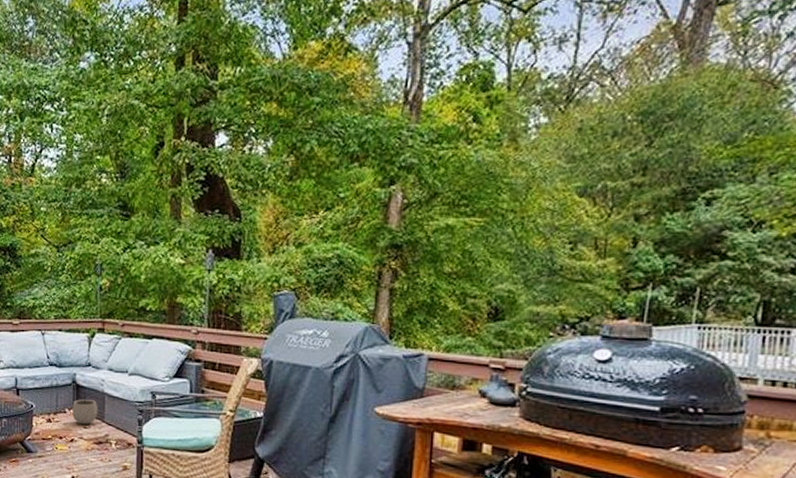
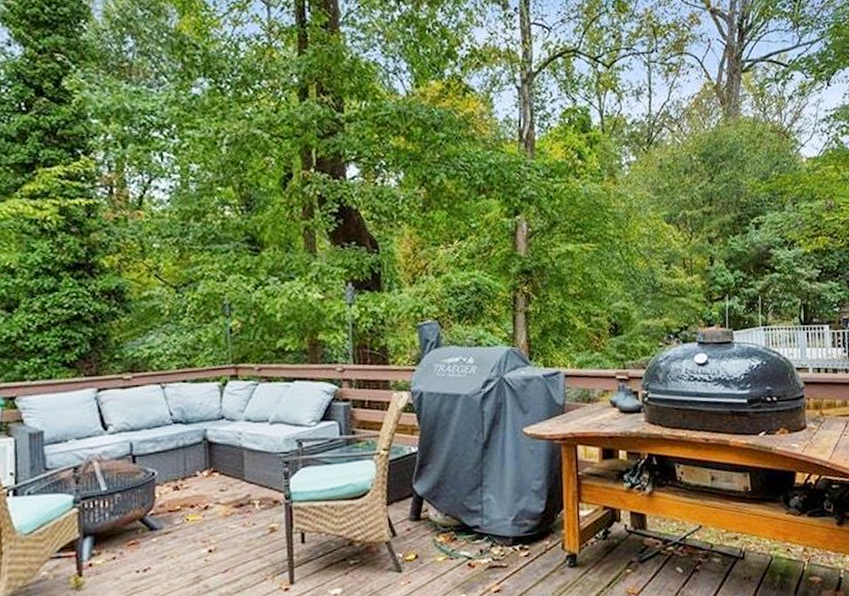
plant pot: present [72,393,98,425] -> none [205,450,236,488]

